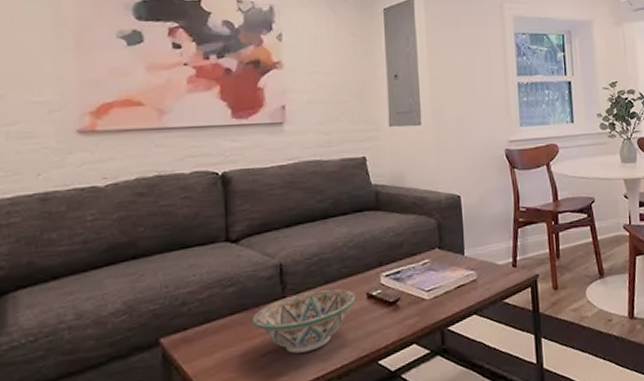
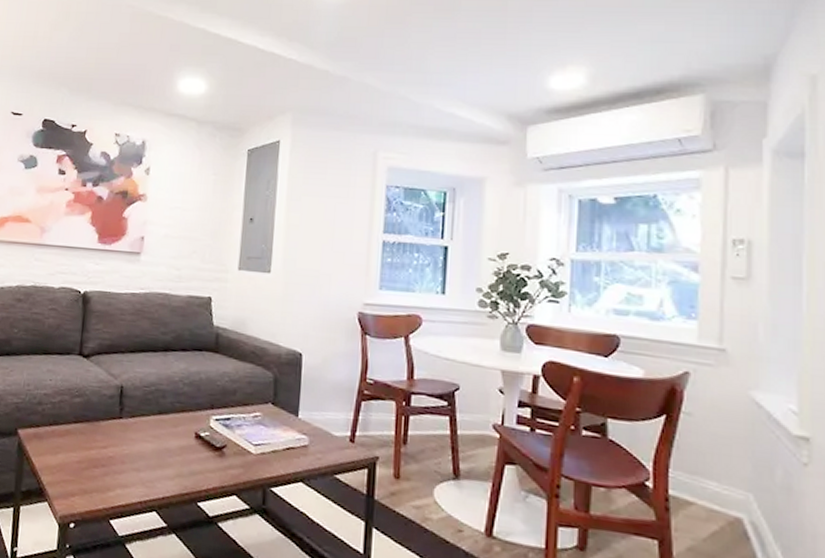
decorative bowl: present [251,288,356,354] -> none [91,417,185,475]

